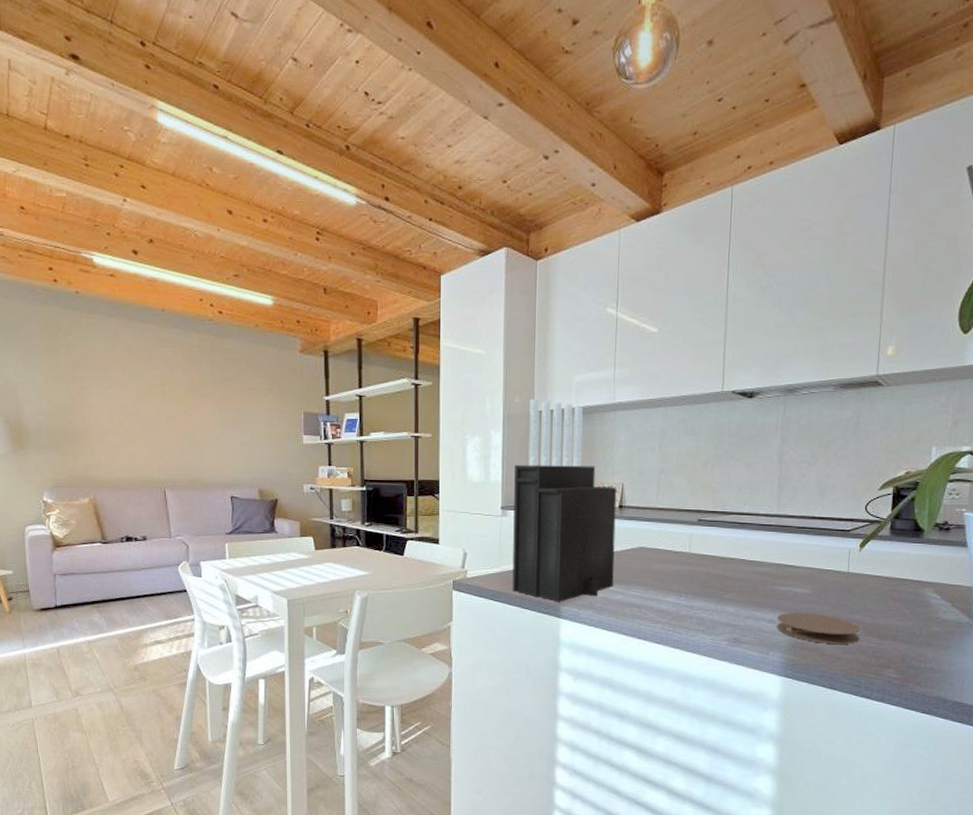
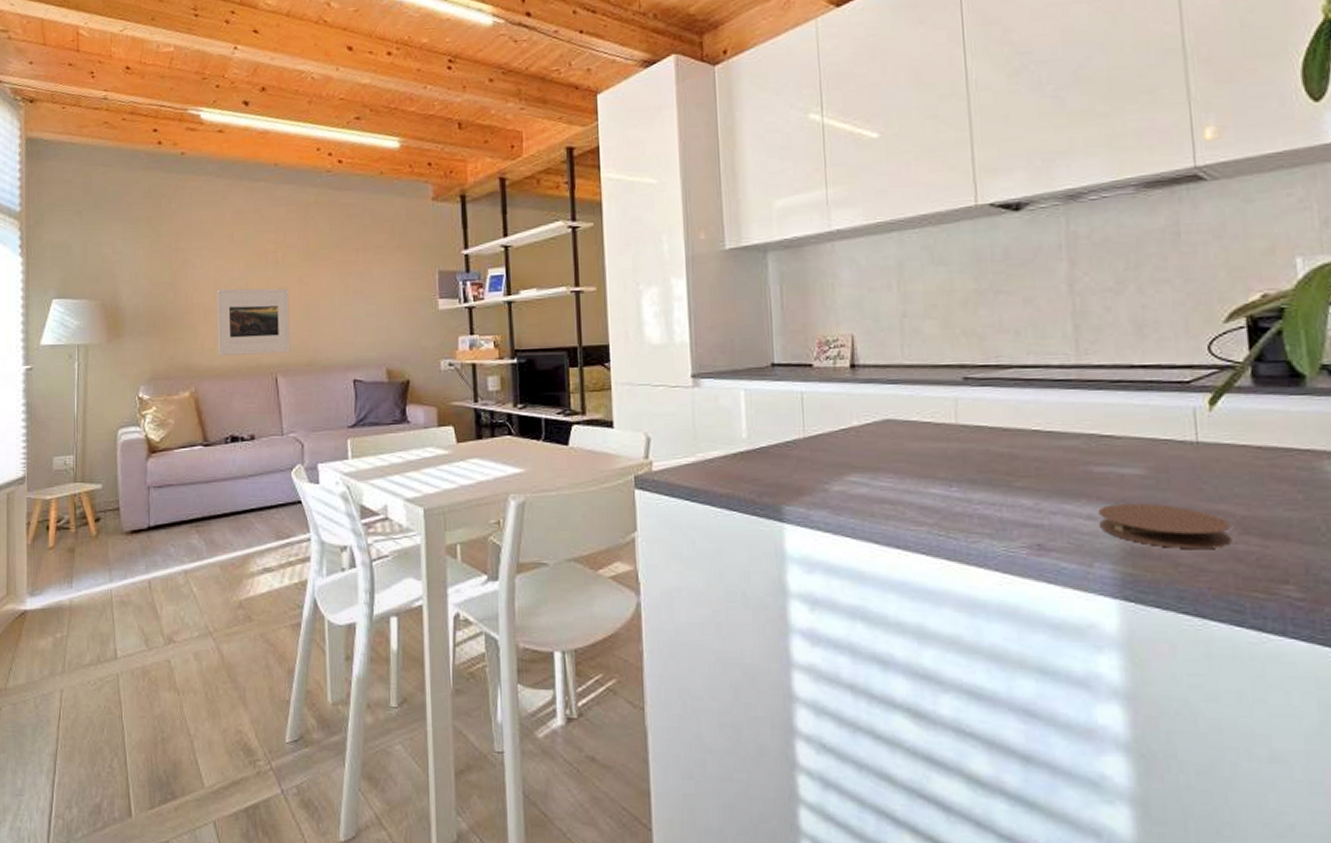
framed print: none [111,414,177,471] -> present [216,288,290,356]
knife block: present [512,399,617,602] -> none [706,234,853,500]

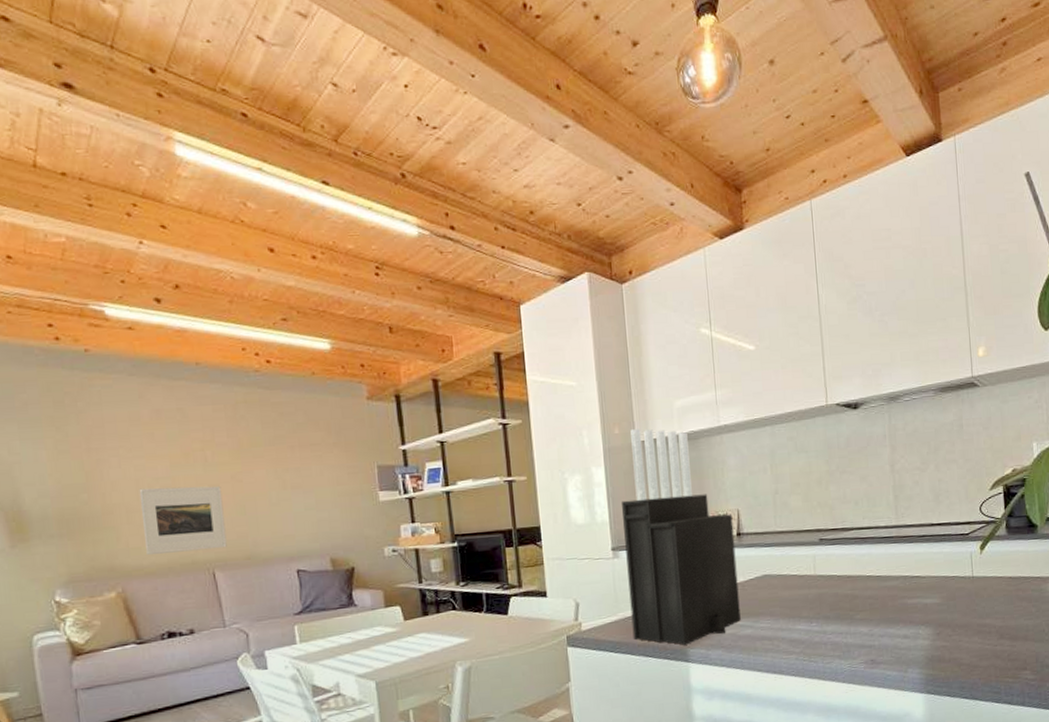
knife block: none [706,234,853,500] -> present [622,429,741,645]
coaster: present [1099,504,1232,548] -> none [911,623,994,653]

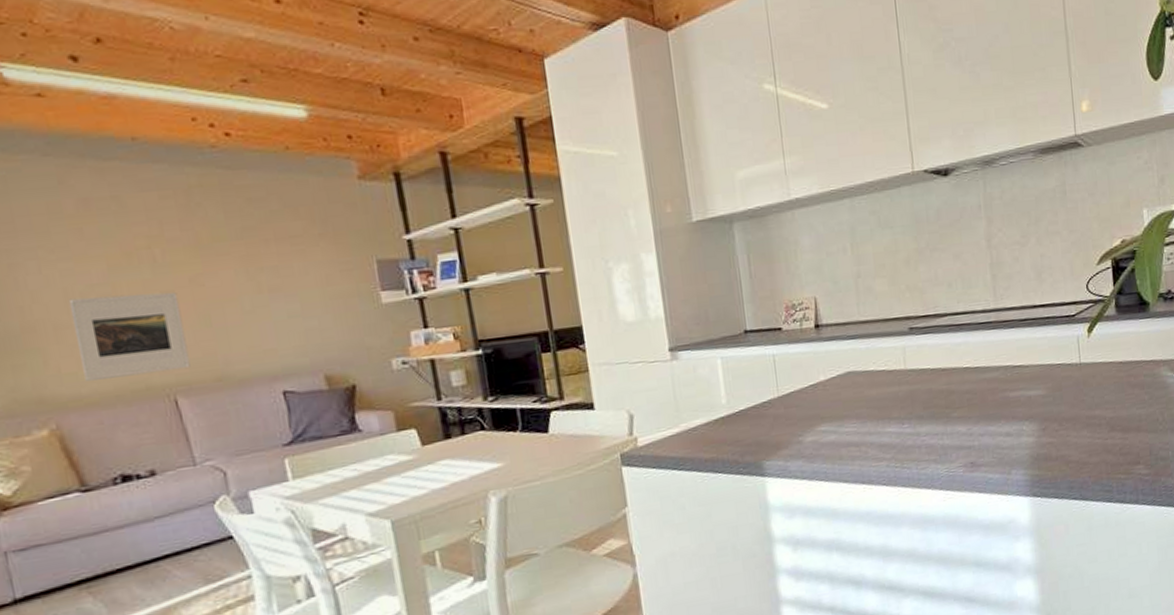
knife block: present [622,429,741,645] -> none [678,206,823,458]

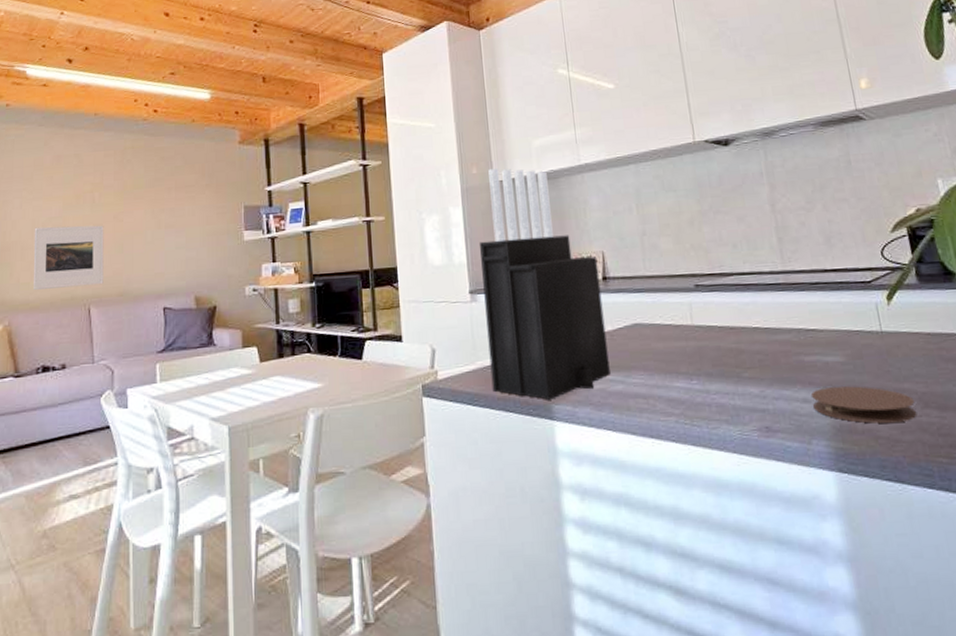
knife block: none [678,206,823,458] -> present [480,169,610,400]
coaster: none [1014,416,1104,450] -> present [811,386,918,423]

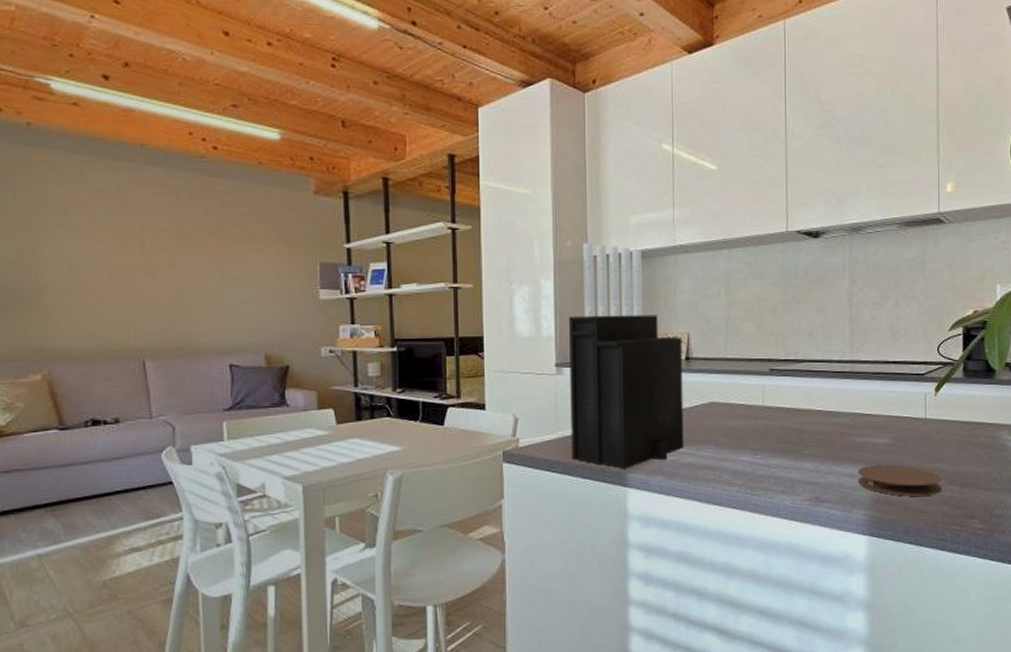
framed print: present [33,225,104,290] -> none [72,269,159,338]

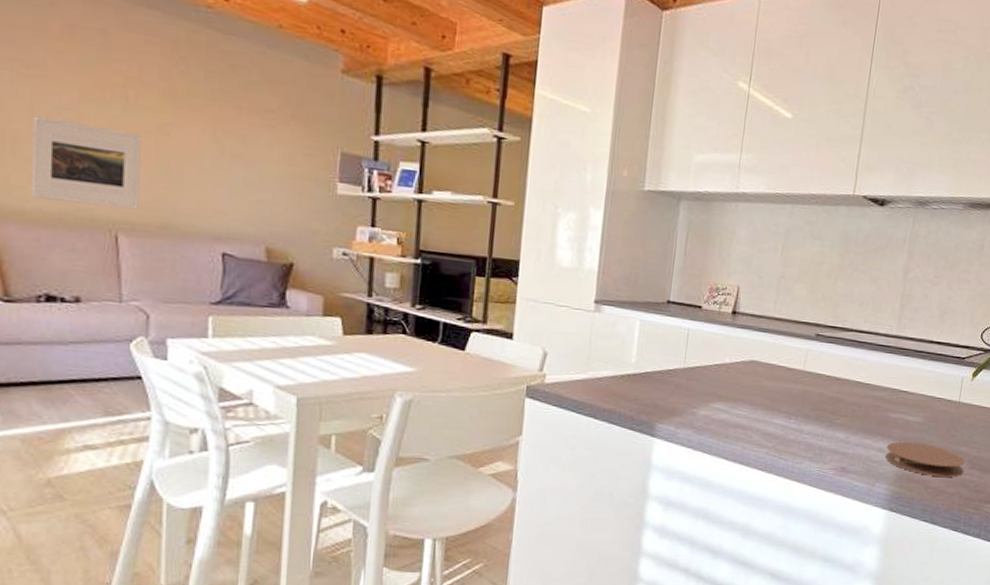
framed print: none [72,269,159,338] -> present [31,116,142,210]
knife block: present [569,243,684,469] -> none [599,175,732,418]

